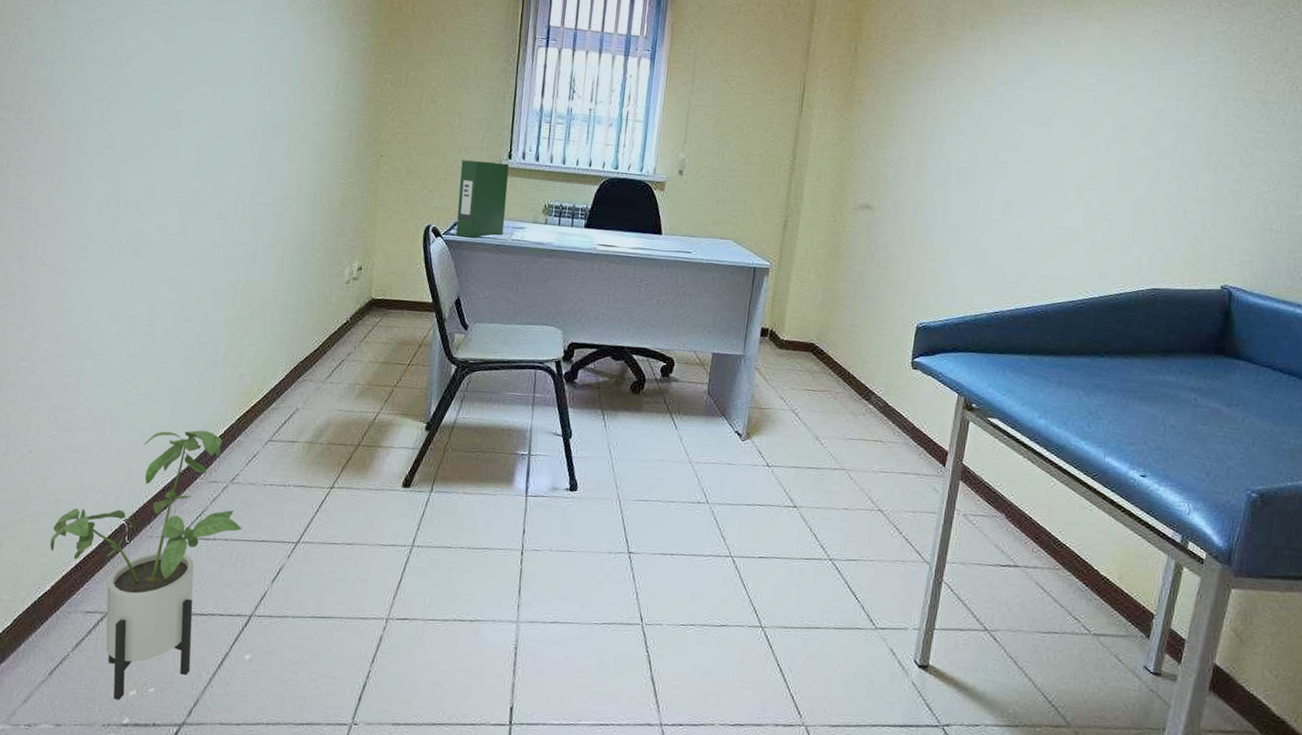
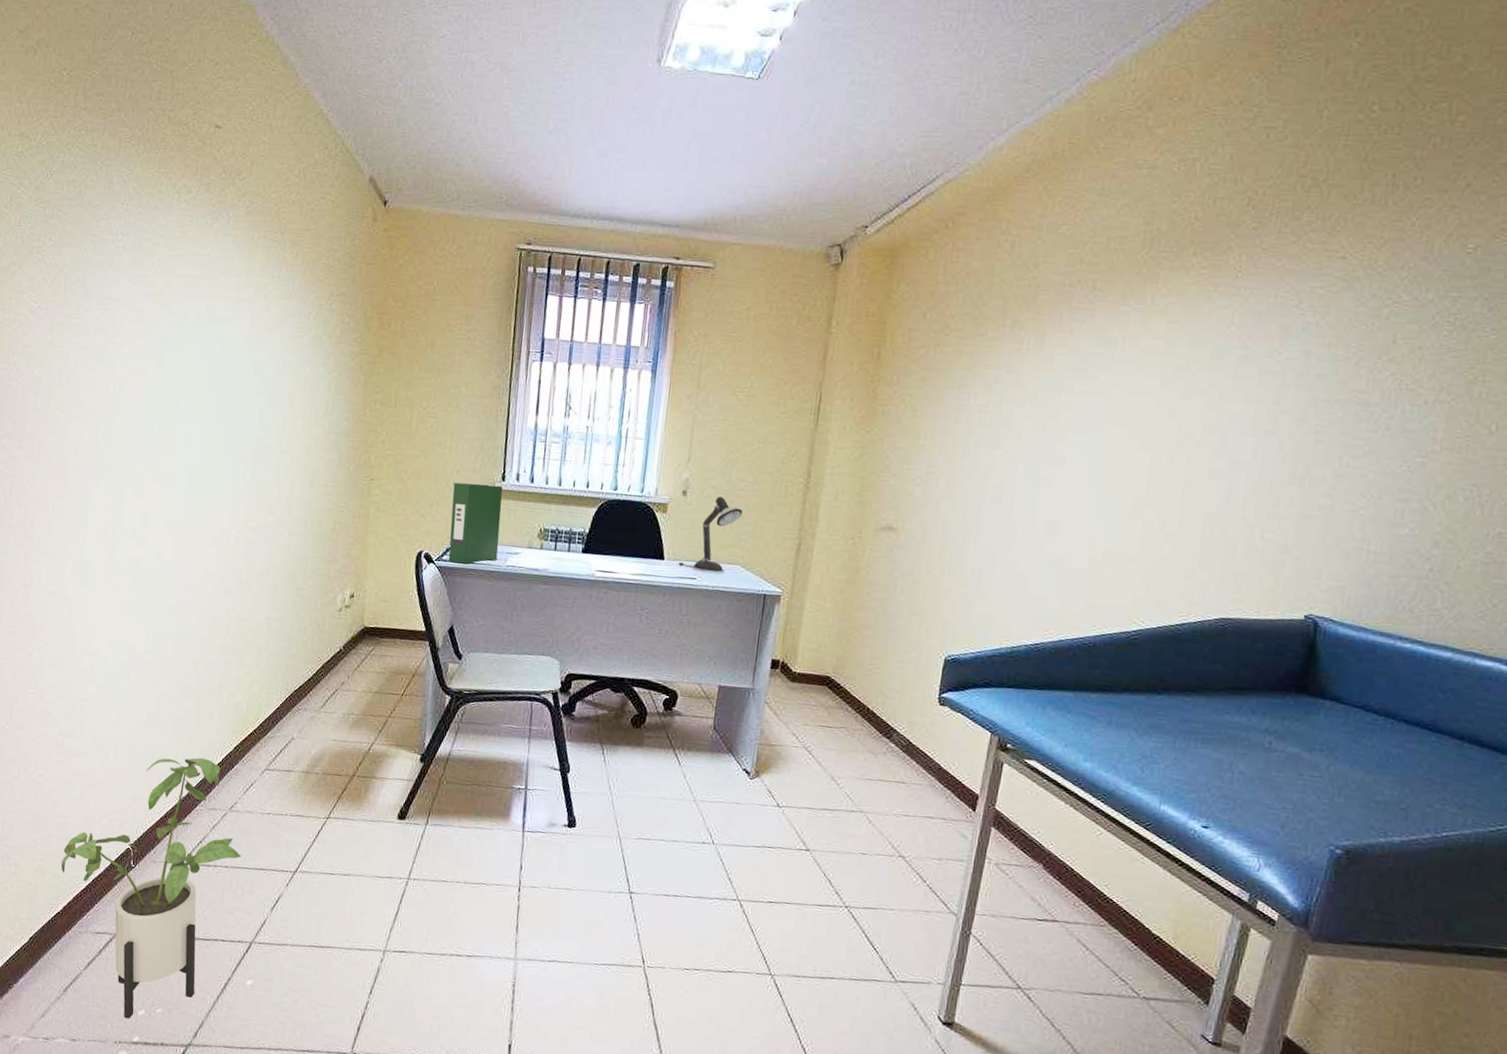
desk lamp: none [674,176,735,249] -> present [677,497,743,575]

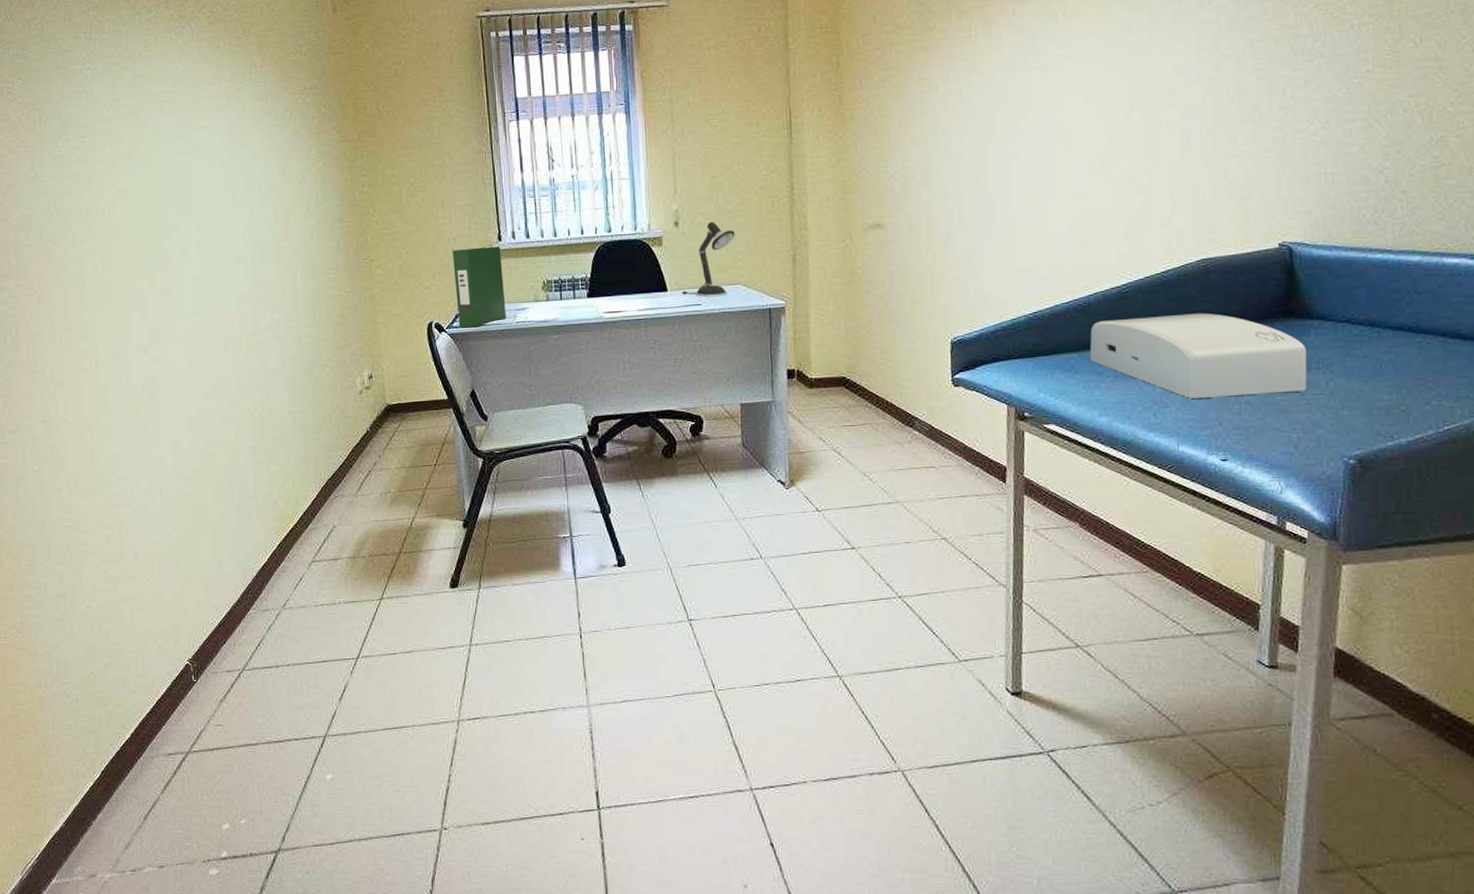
house plant: present [61,757,242,1019] -> none [121,561,302,836]
tissue dispenser: none [1084,663,1314,771] -> present [1089,313,1308,399]

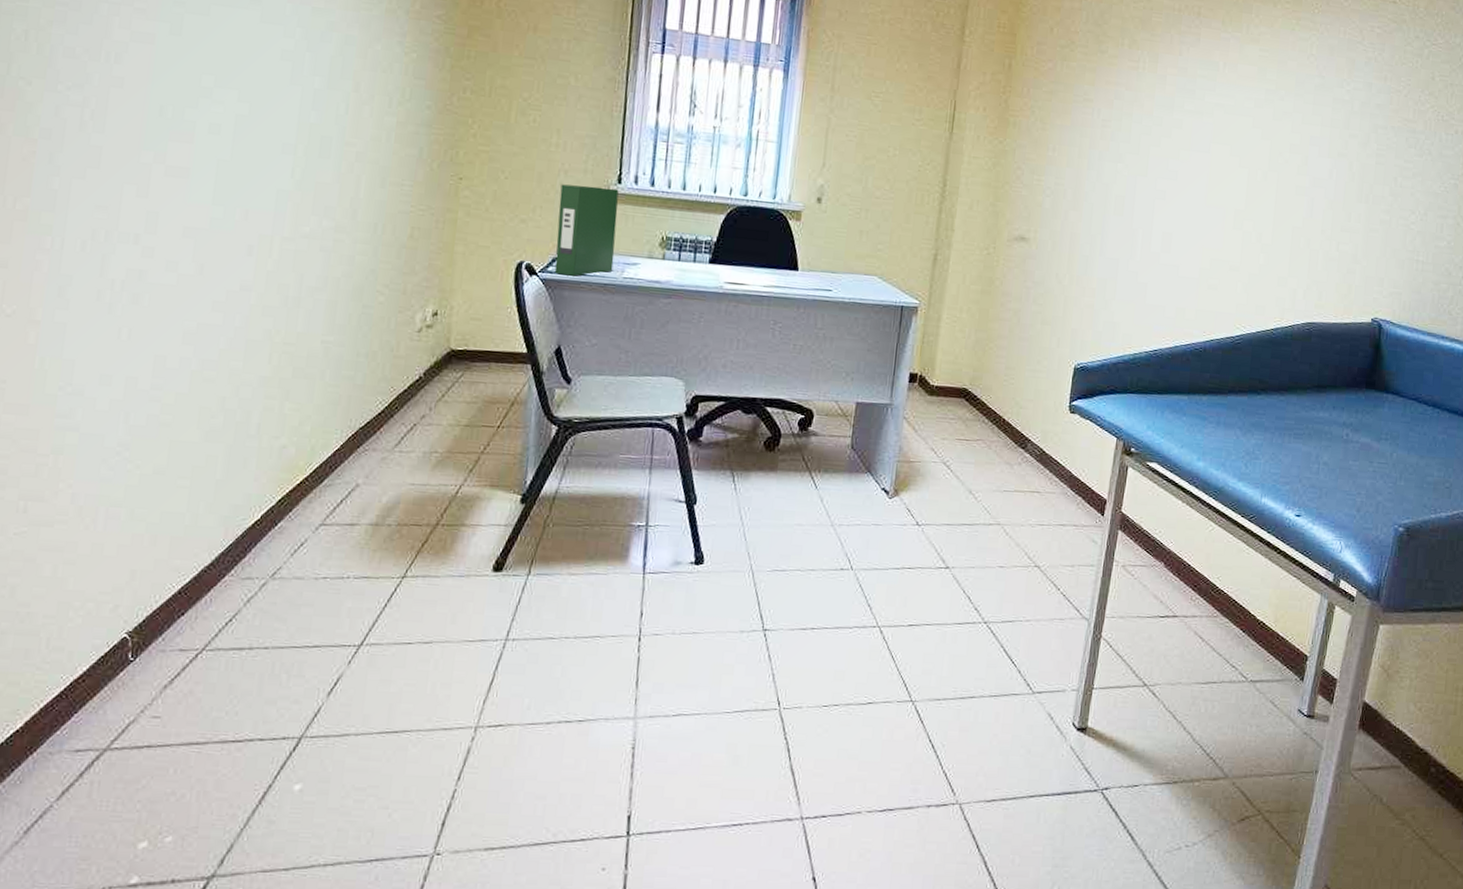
desk lamp: present [681,222,735,298] -> none [812,205,879,286]
tissue dispenser: present [1089,313,1308,399] -> none [1197,367,1380,459]

